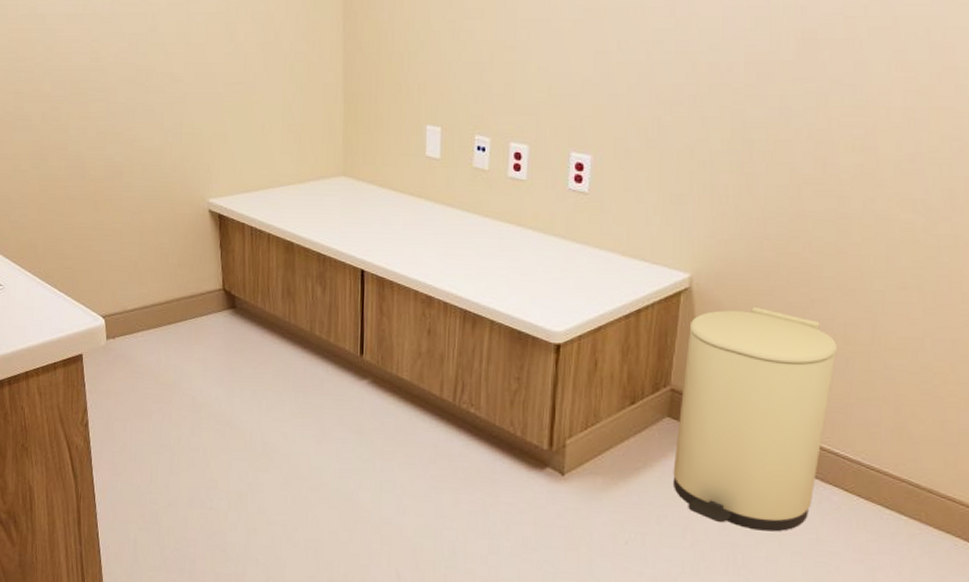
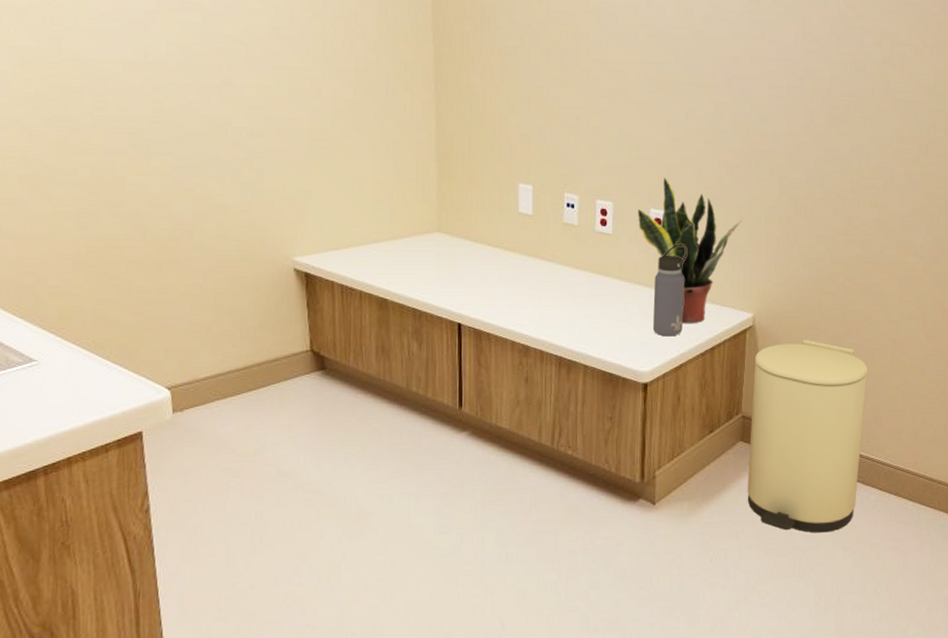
potted plant: none [556,117,683,282] -> present [638,177,743,324]
water bottle: none [569,192,613,295] -> present [653,244,688,337]

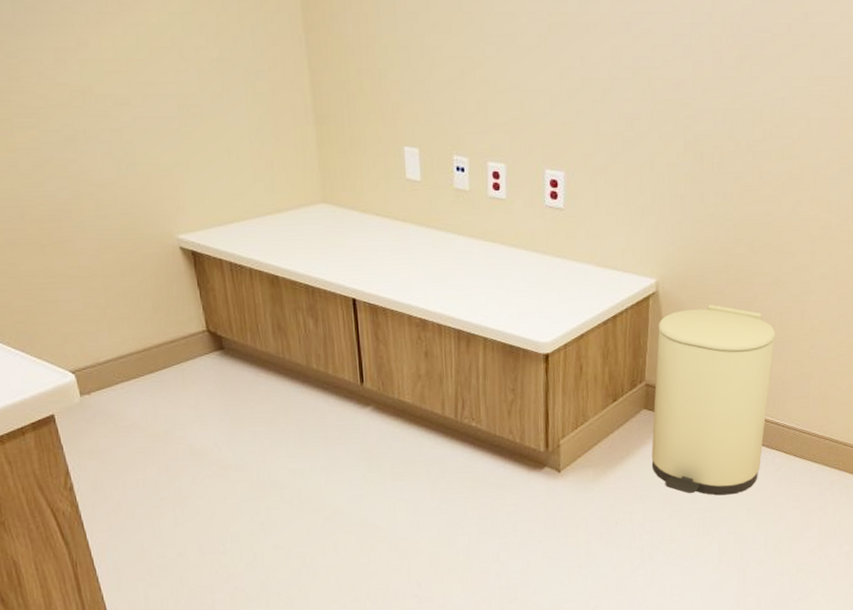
potted plant: present [638,177,743,324] -> none [532,134,645,292]
water bottle: present [653,244,688,337] -> none [552,207,587,306]

